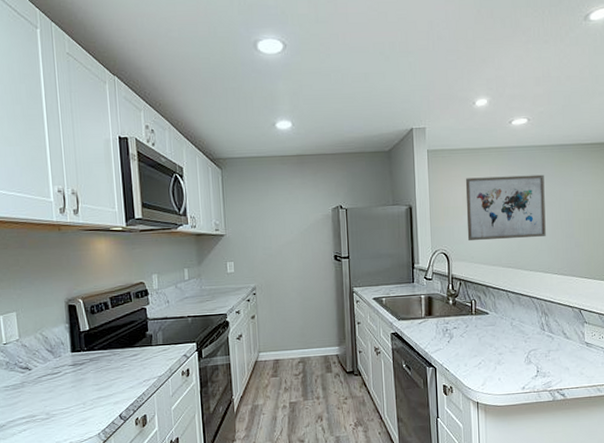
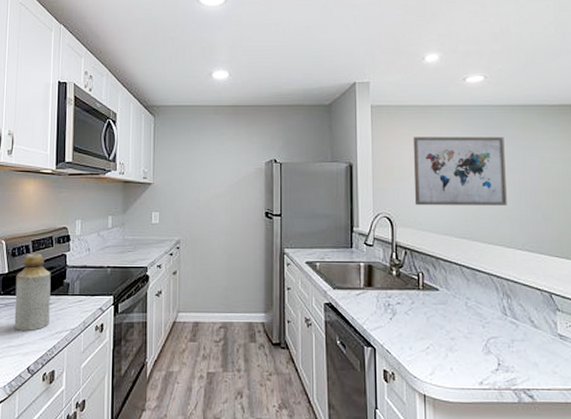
bottle: none [97,309,136,382] -> present [14,253,51,331]

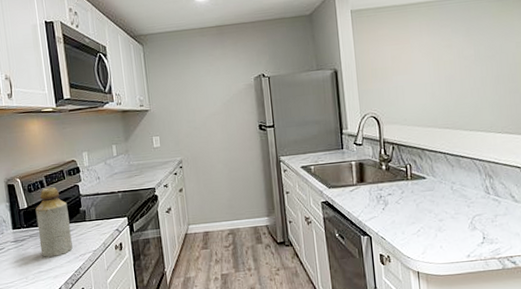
wall art: present [412,136,507,205] -> none [393,27,486,102]

